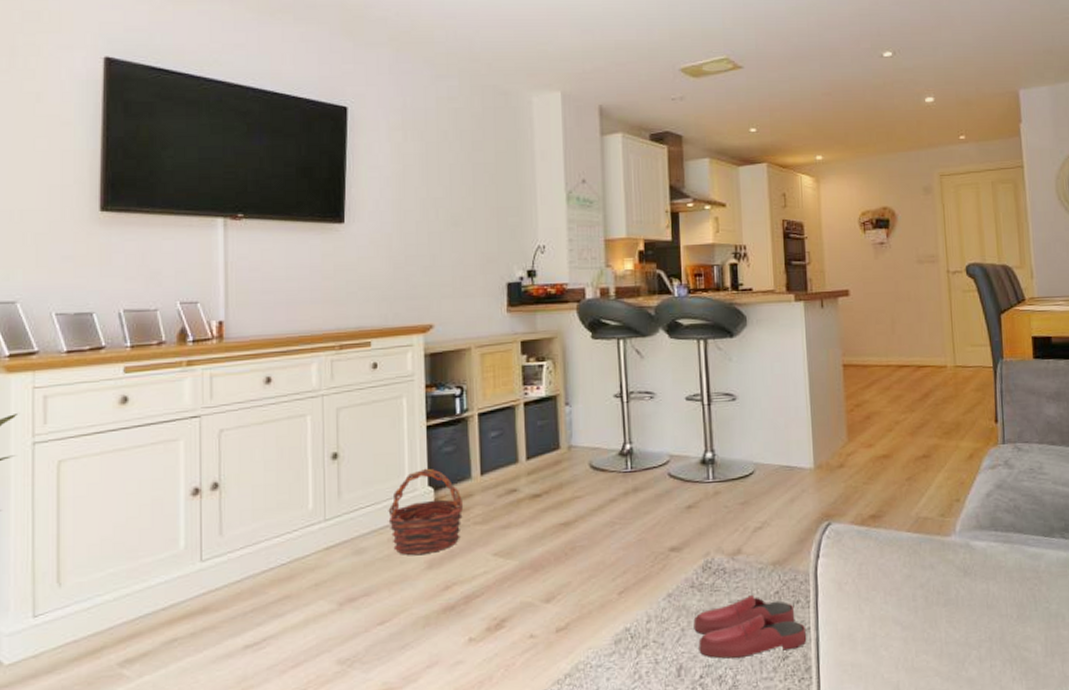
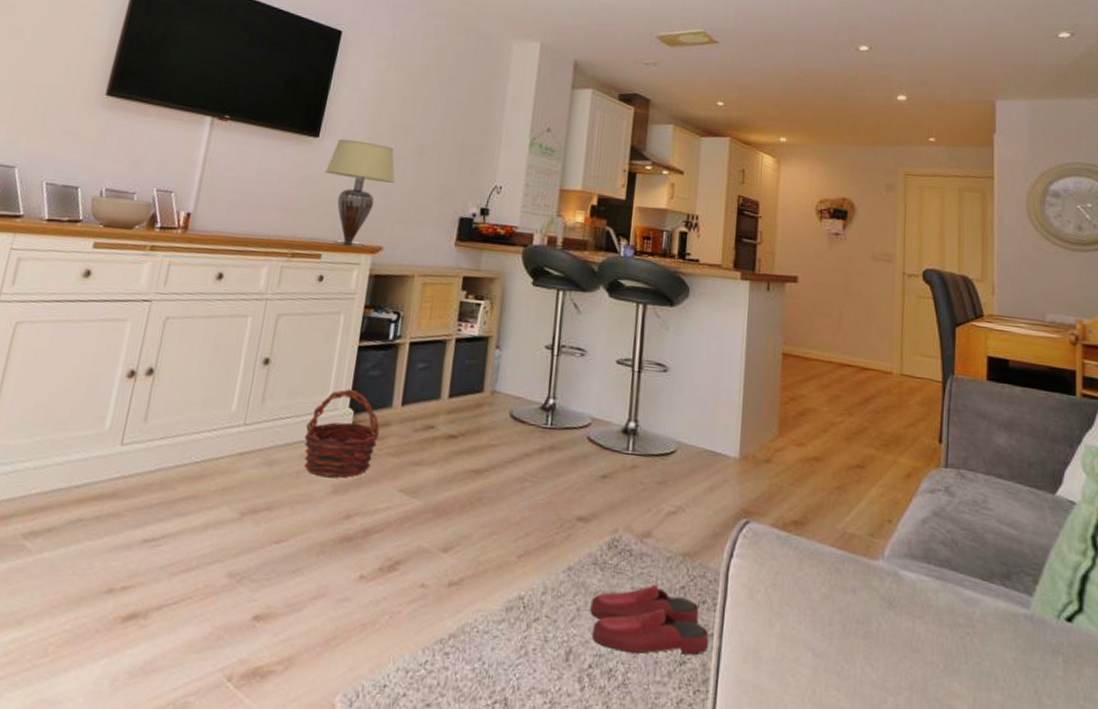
bowl: none [109,316,181,350] -> present [90,195,155,230]
lampshade: none [359,220,432,331] -> present [326,139,395,248]

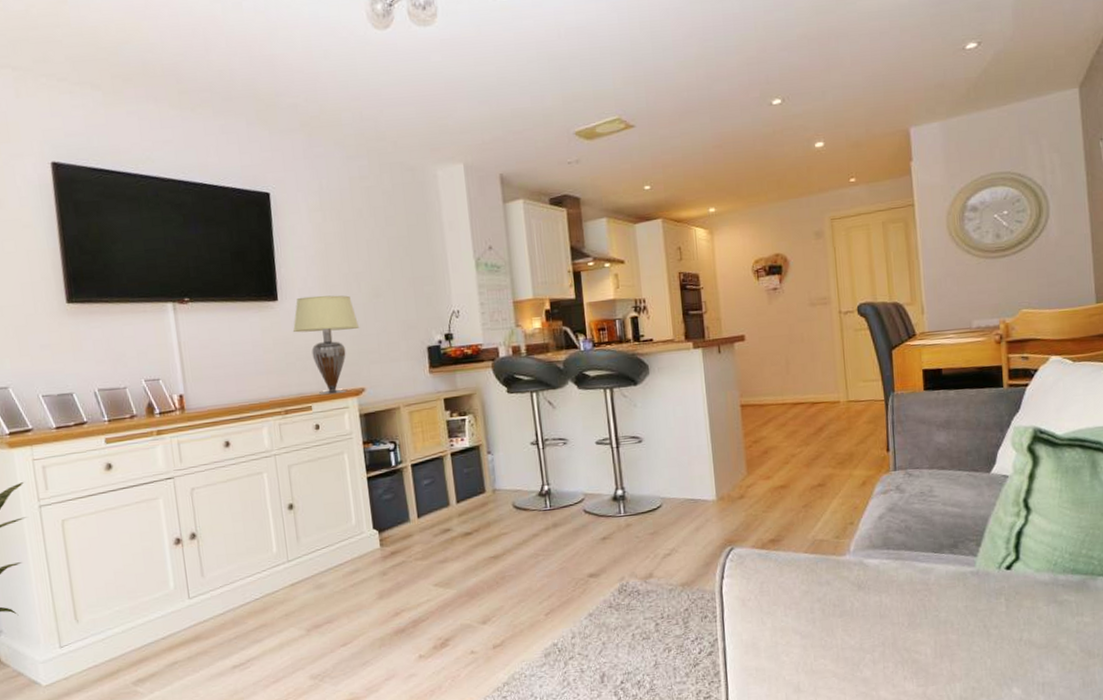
bowl: present [90,195,155,230] -> none [87,392,148,423]
basket: present [304,388,380,478] -> none [340,513,406,588]
slippers: present [590,584,709,655] -> none [613,612,715,667]

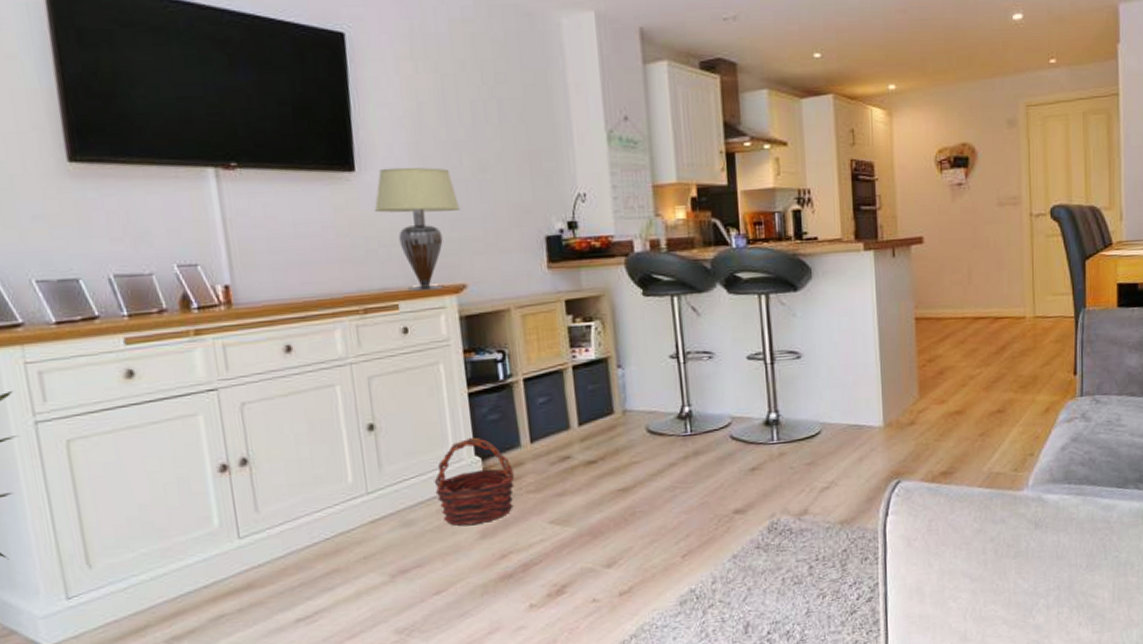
basket: none [340,513,406,588] -> present [434,437,515,526]

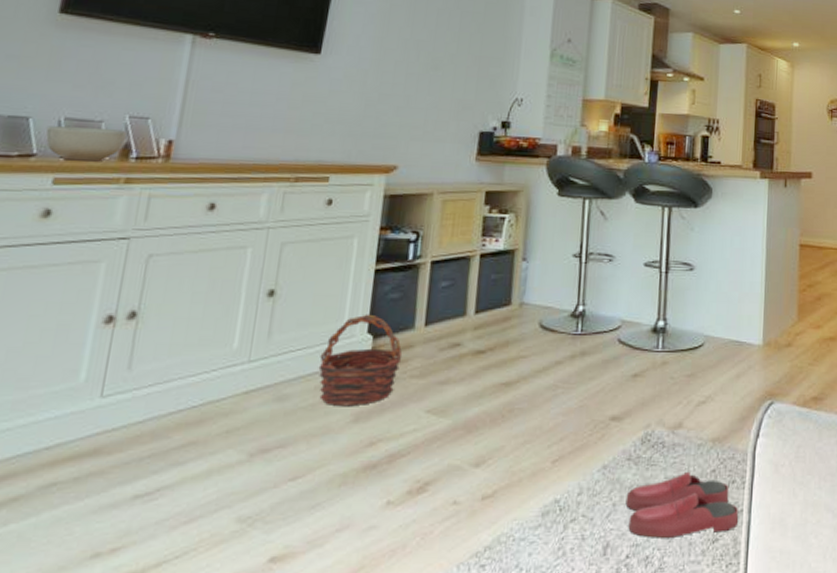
bowl: none [99,281,182,319] -> present [45,126,128,162]
lampshade: present [375,167,460,292] -> none [330,55,408,168]
slippers: none [760,553,875,615] -> present [625,471,739,538]

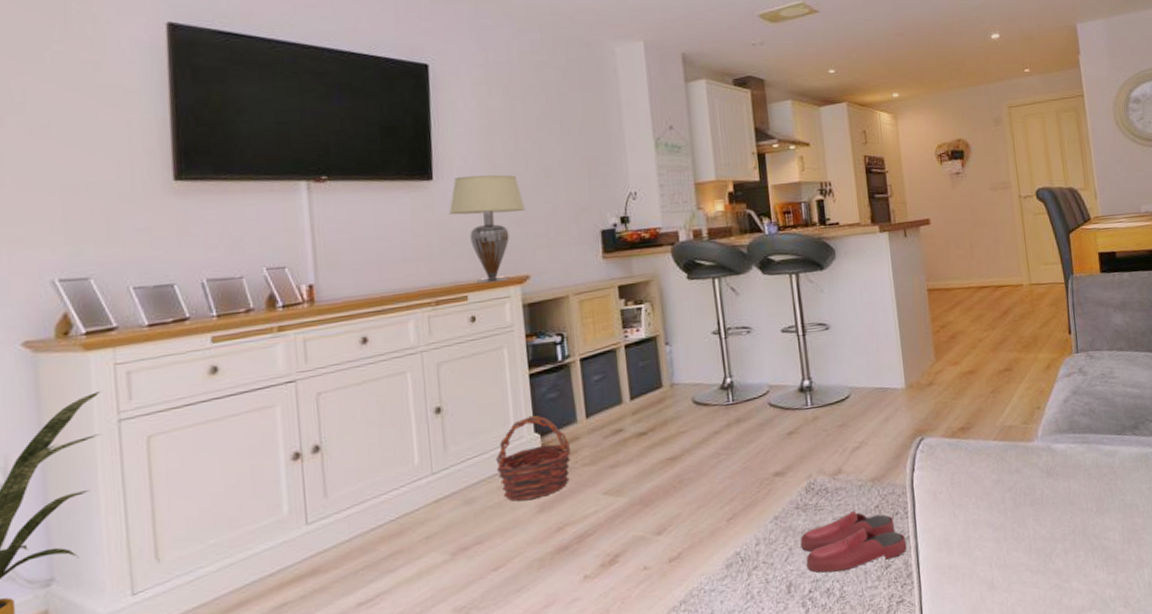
bowl: present [45,126,128,162] -> none [192,282,269,319]
lampshade: none [330,55,408,168] -> present [449,174,525,284]

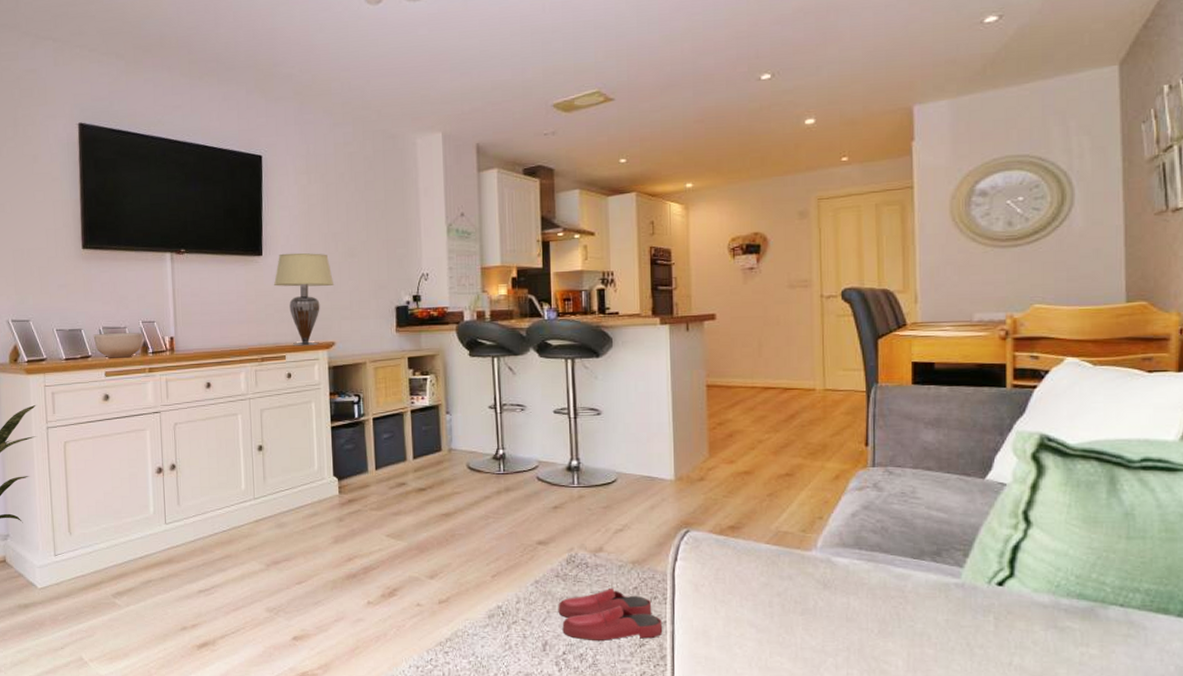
bowl: none [192,282,269,319] -> present [93,332,143,358]
basket: present [495,415,572,501] -> none [302,461,362,532]

